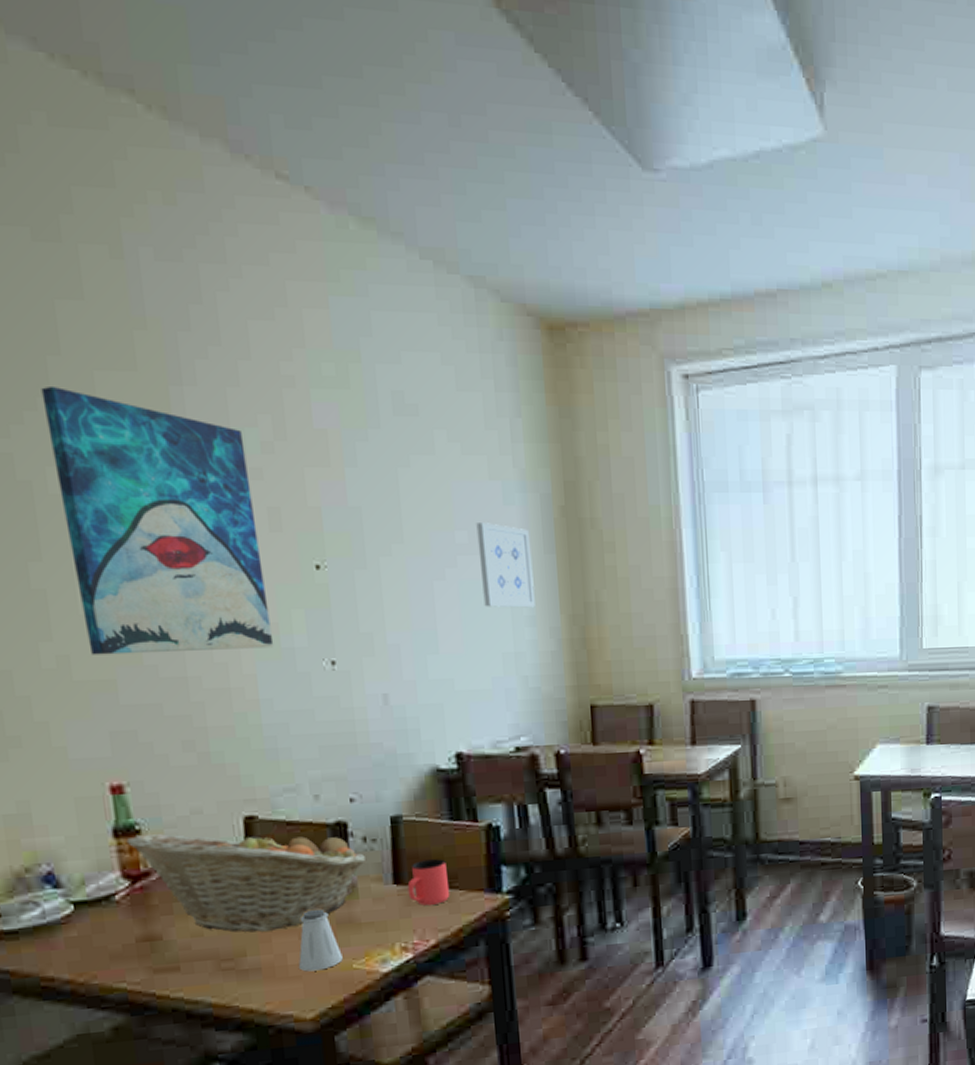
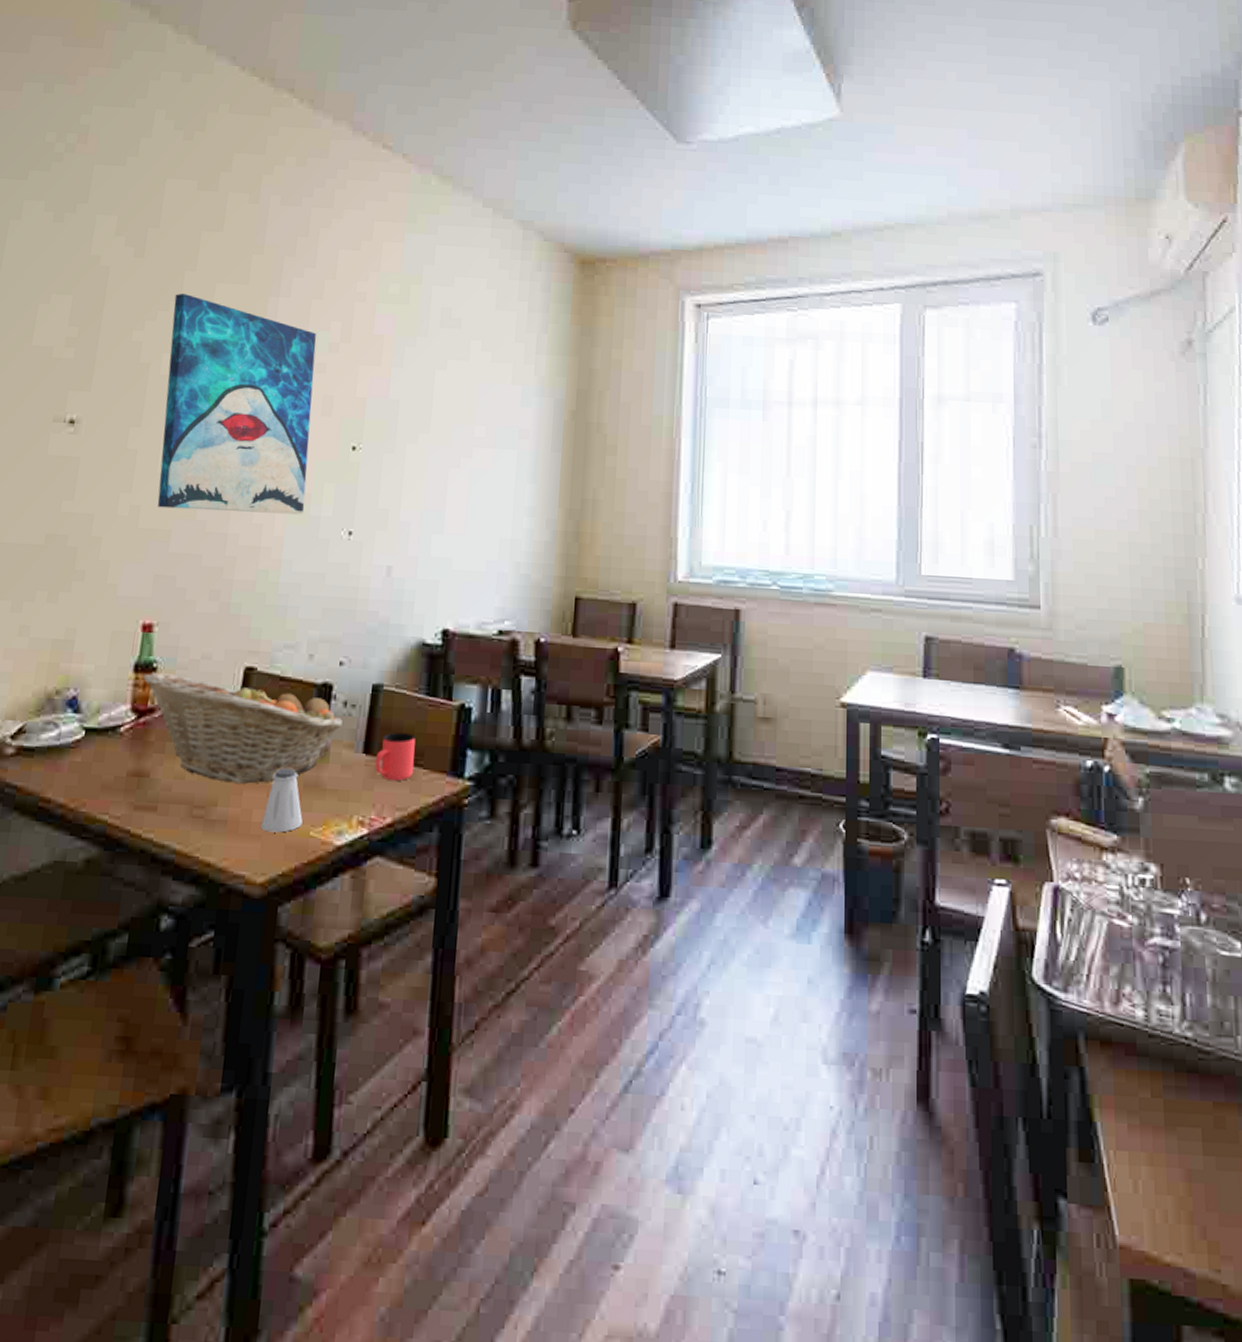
wall art: present [476,523,535,608] -> none [490,420,540,500]

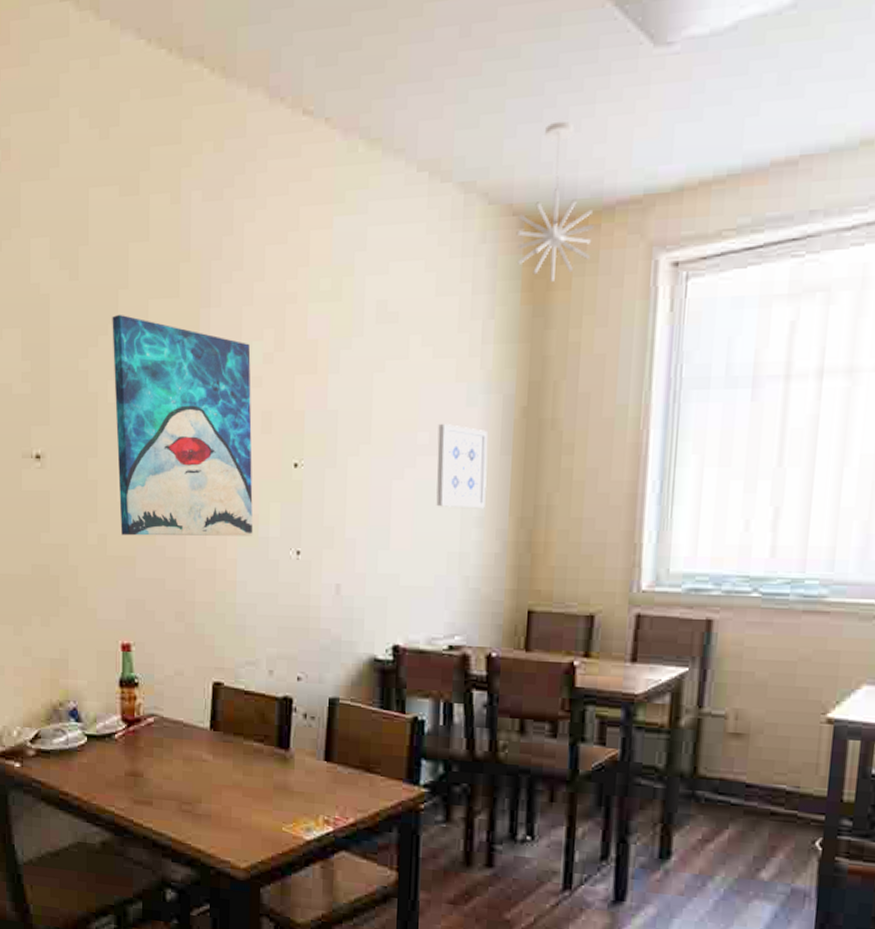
fruit basket: present [143,672,344,784] -> none [127,687,305,785]
saltshaker: present [260,767,303,833] -> none [239,771,275,827]
cup: present [374,732,416,781] -> none [336,742,372,786]
wall art: none [490,420,540,500] -> present [436,424,488,509]
pendant light: none [567,185,631,309] -> present [516,121,593,282]

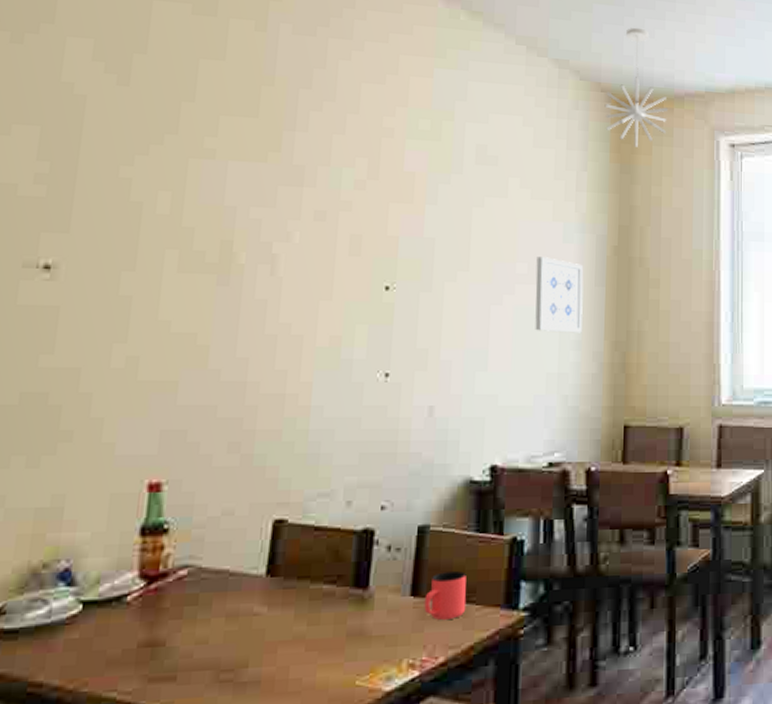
wall art: present [112,314,253,536] -> none [160,125,340,359]
cup: none [336,742,372,786] -> present [424,571,467,620]

